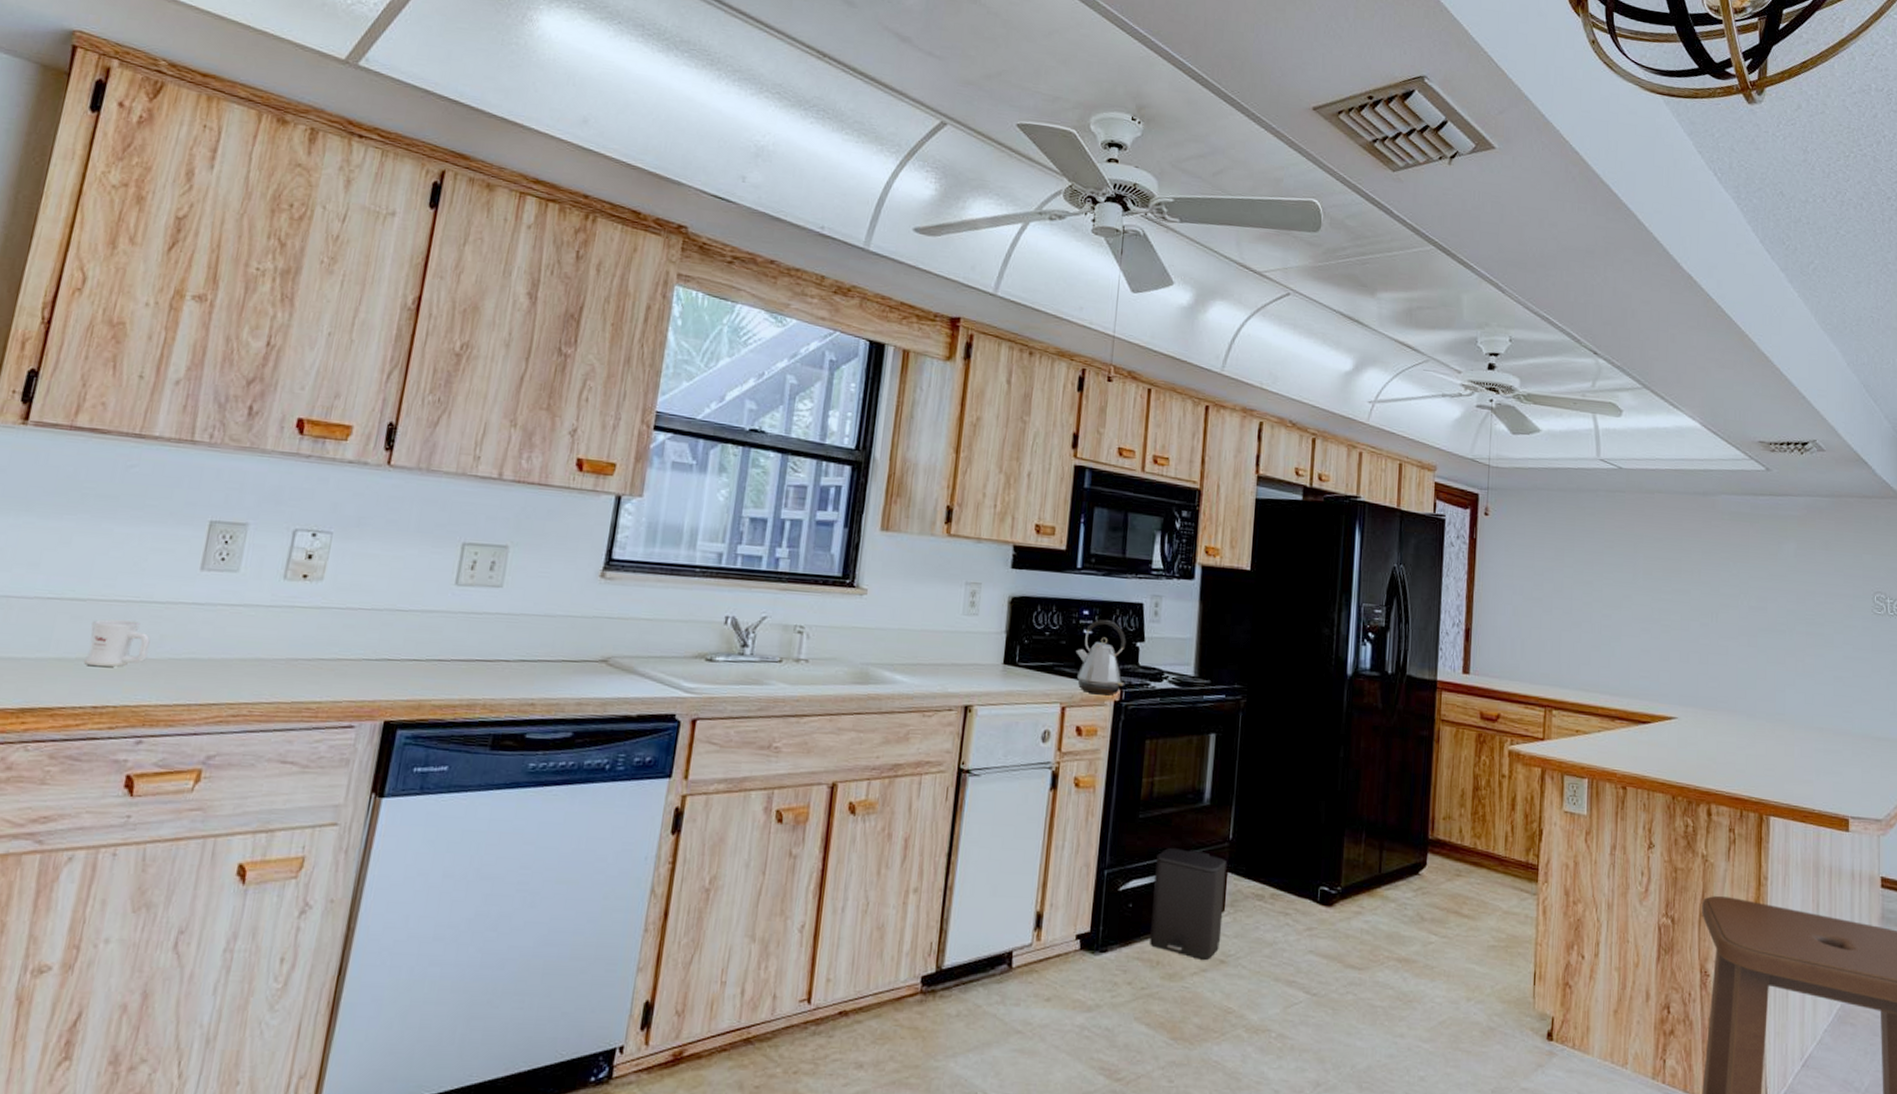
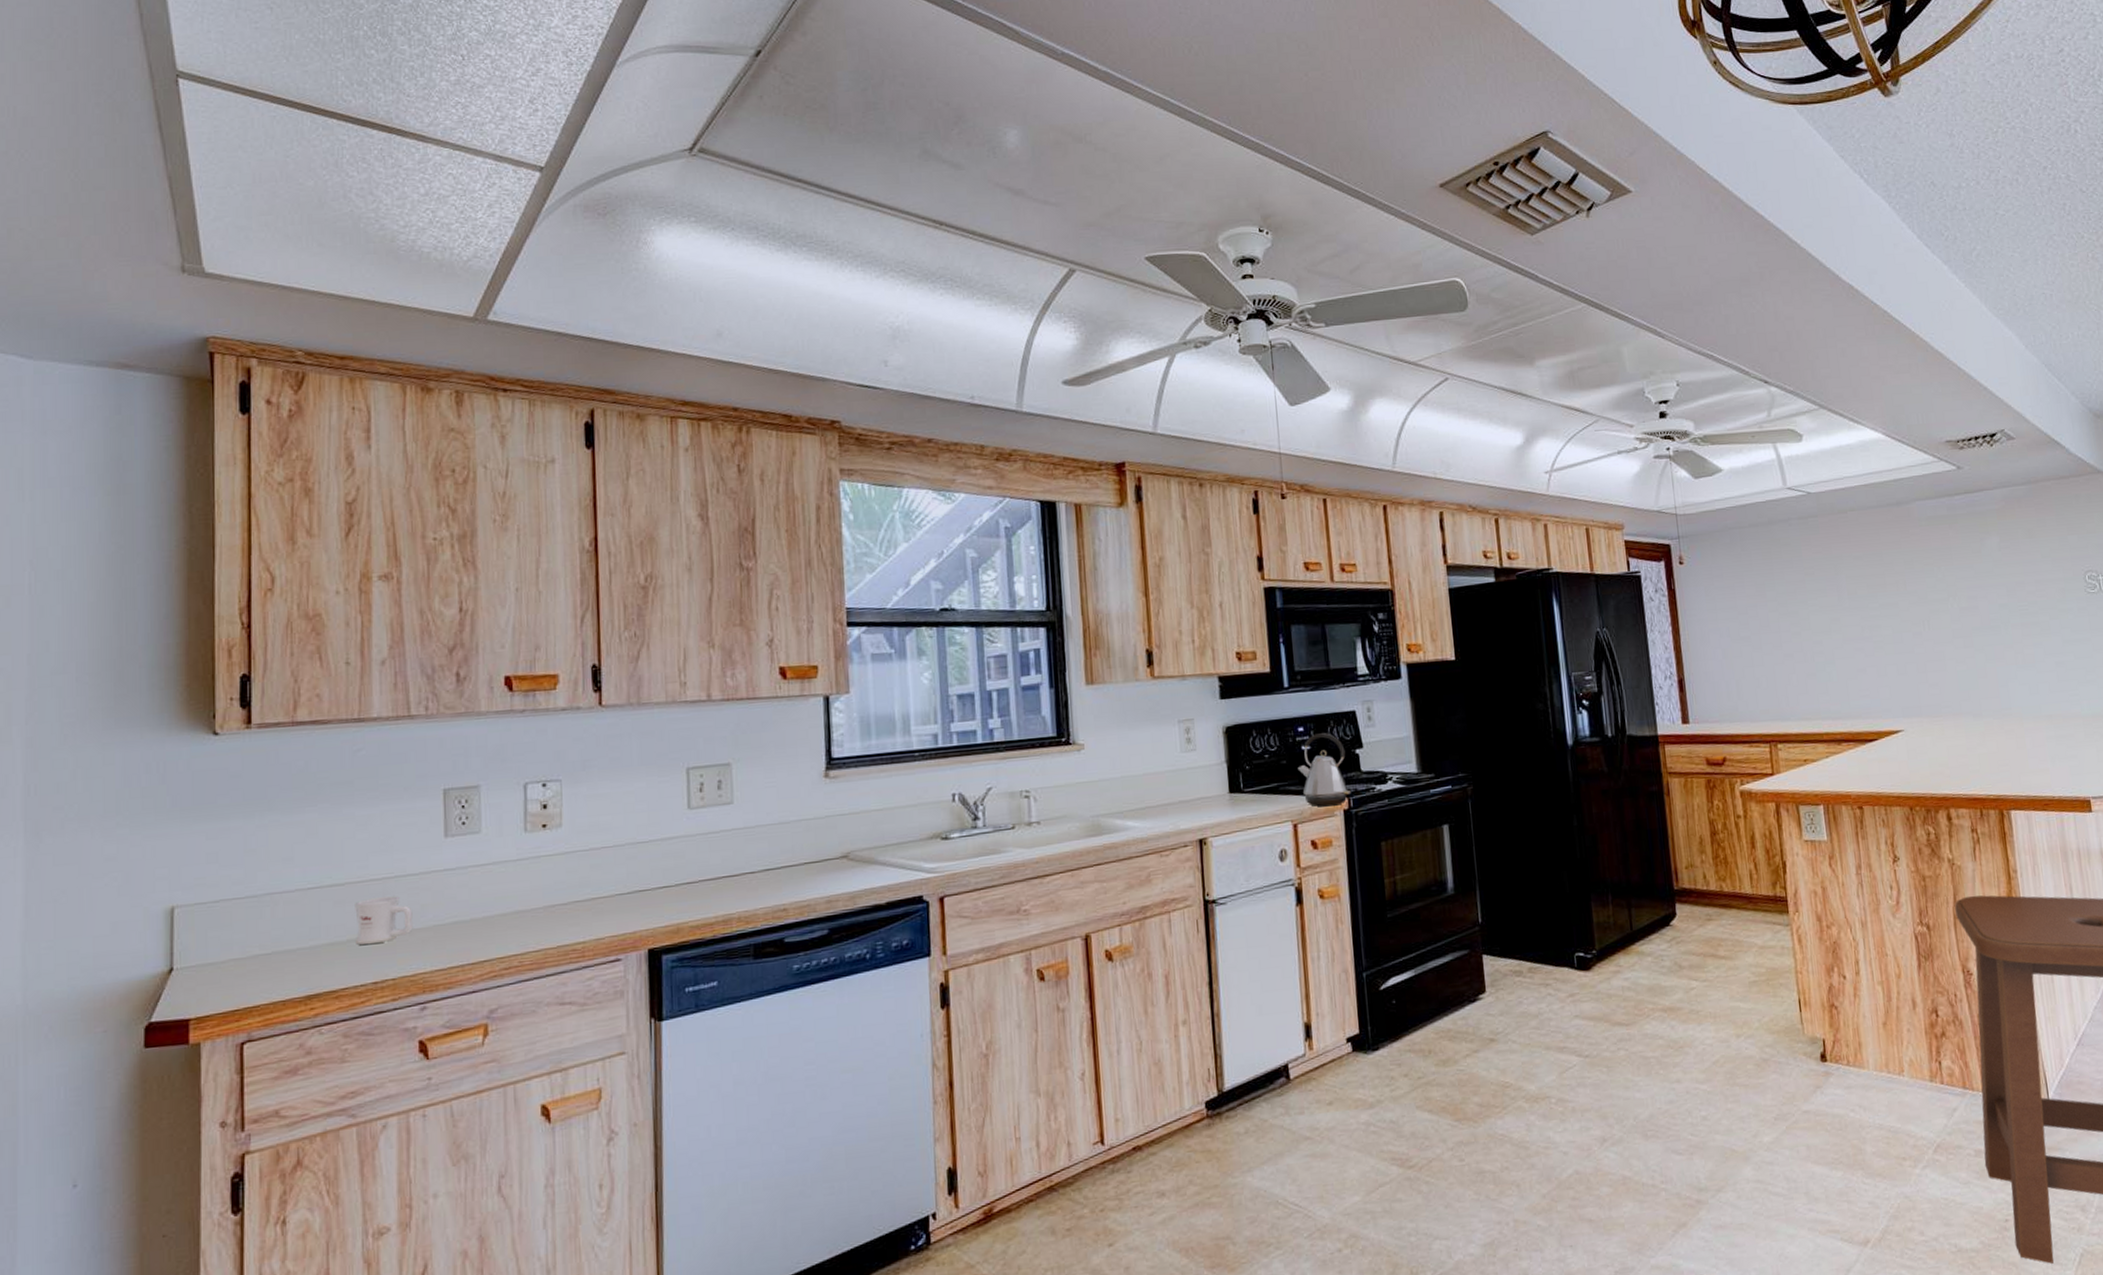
pedal bin: present [1149,847,1227,960] -> none [1411,939,1488,1042]

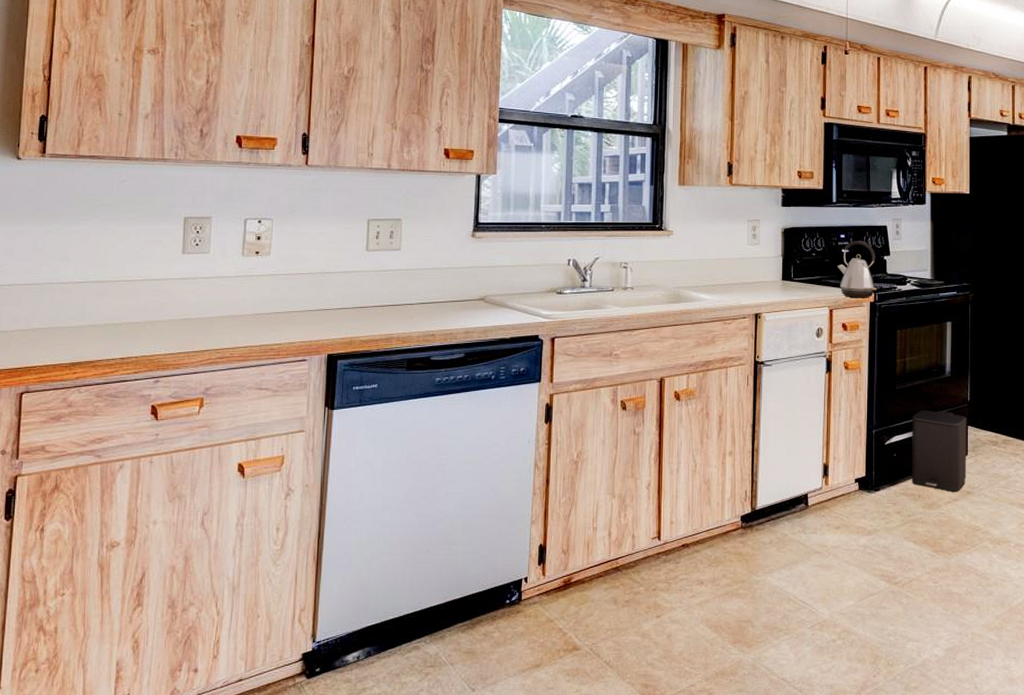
mug: present [355,896,413,946] -> none [111,294,154,329]
pedal bin: none [1411,939,1488,1042] -> present [911,410,967,492]

